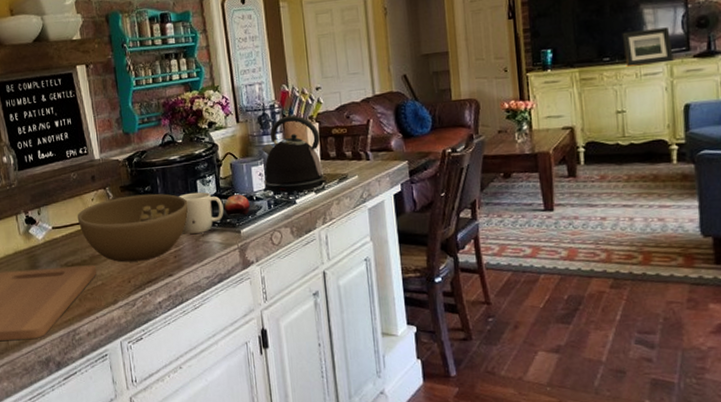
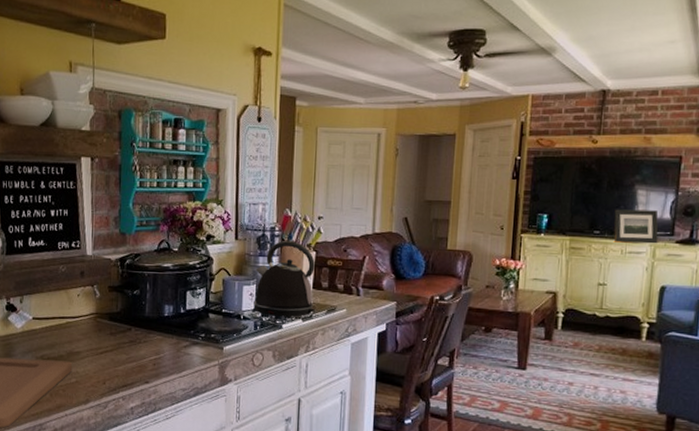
bowl: present [77,193,189,263] -> none [60,296,175,364]
mug: present [179,191,224,234] -> none [165,302,210,344]
fruit: present [223,194,250,216] -> none [210,311,236,333]

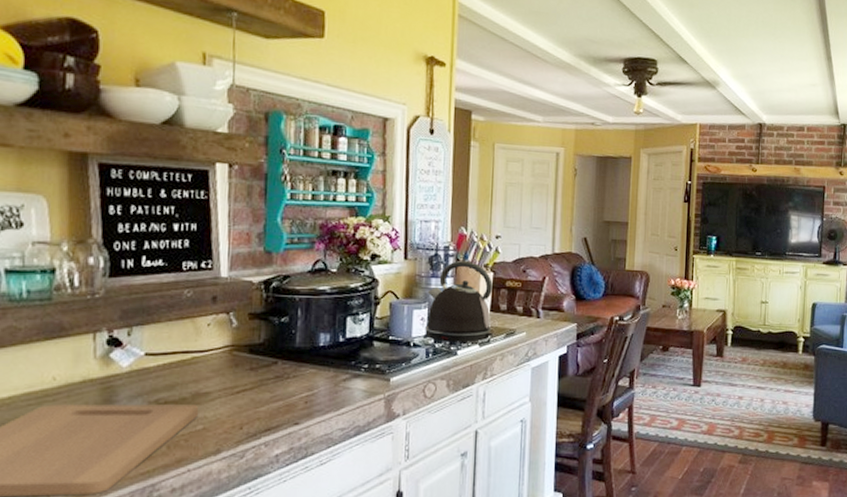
picture frame: present [613,209,659,244] -> none [772,232,809,265]

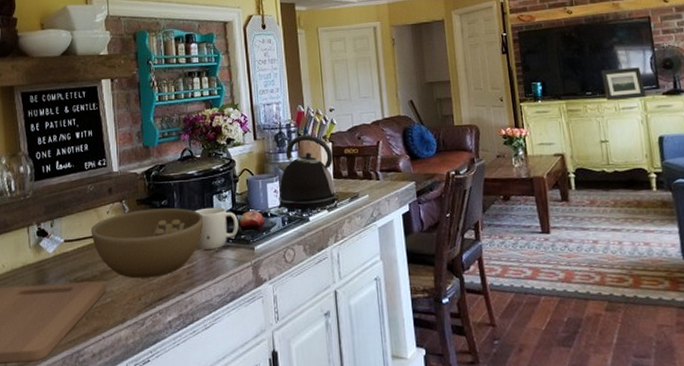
bowl: none [183,325,332,404] -> present [90,207,204,279]
mug: none [320,330,374,377] -> present [194,207,239,250]
fruit: none [374,338,405,362] -> present [238,210,265,232]
picture frame: none [772,232,809,265] -> present [600,67,646,101]

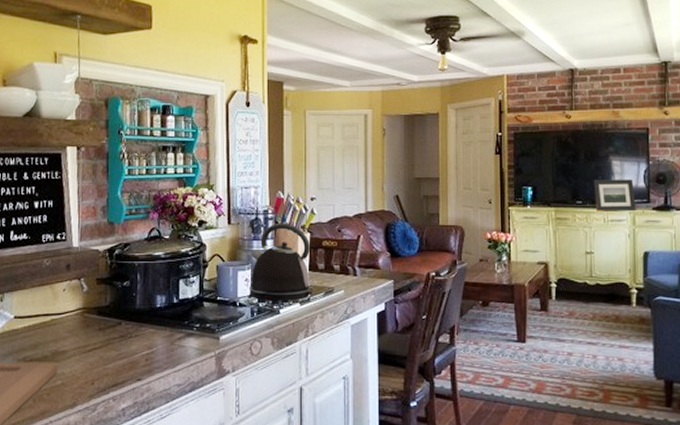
bowl: present [90,207,204,279] -> none [44,289,168,362]
mug: present [194,207,239,250] -> none [158,292,204,336]
fruit: present [238,210,265,232] -> none [204,299,232,321]

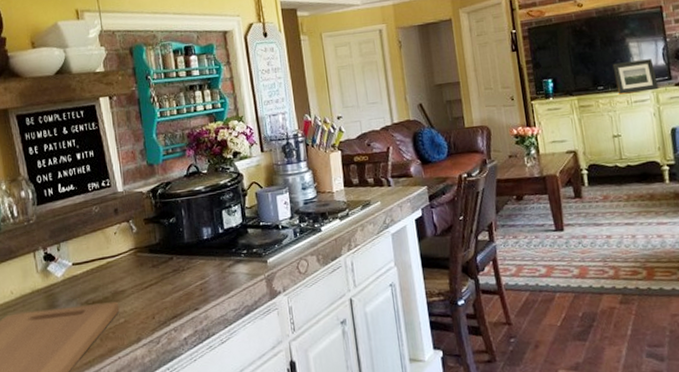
kettle: present [249,224,312,301] -> none [285,144,350,221]

